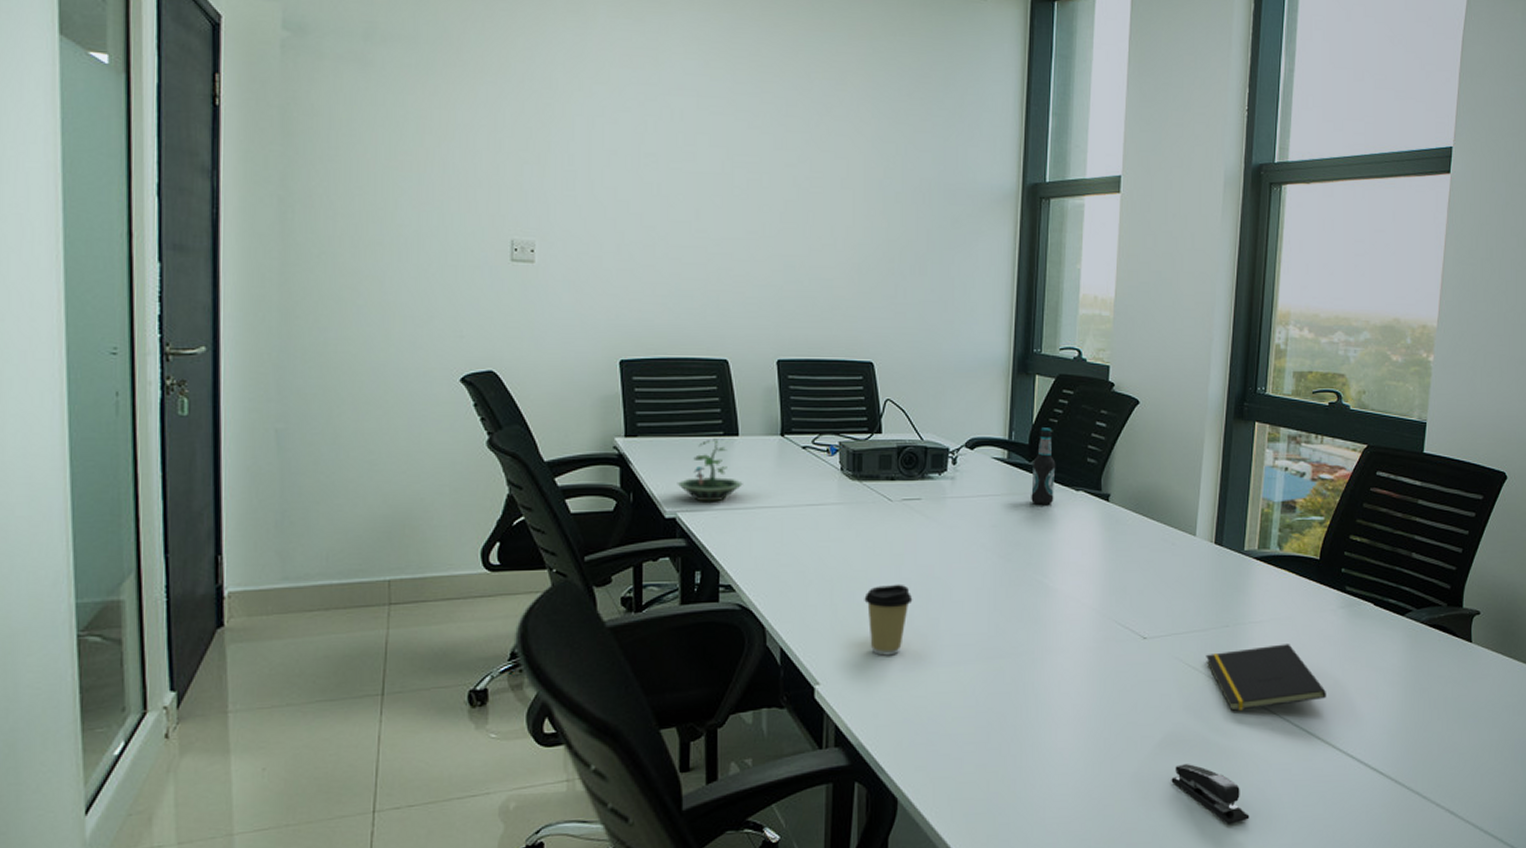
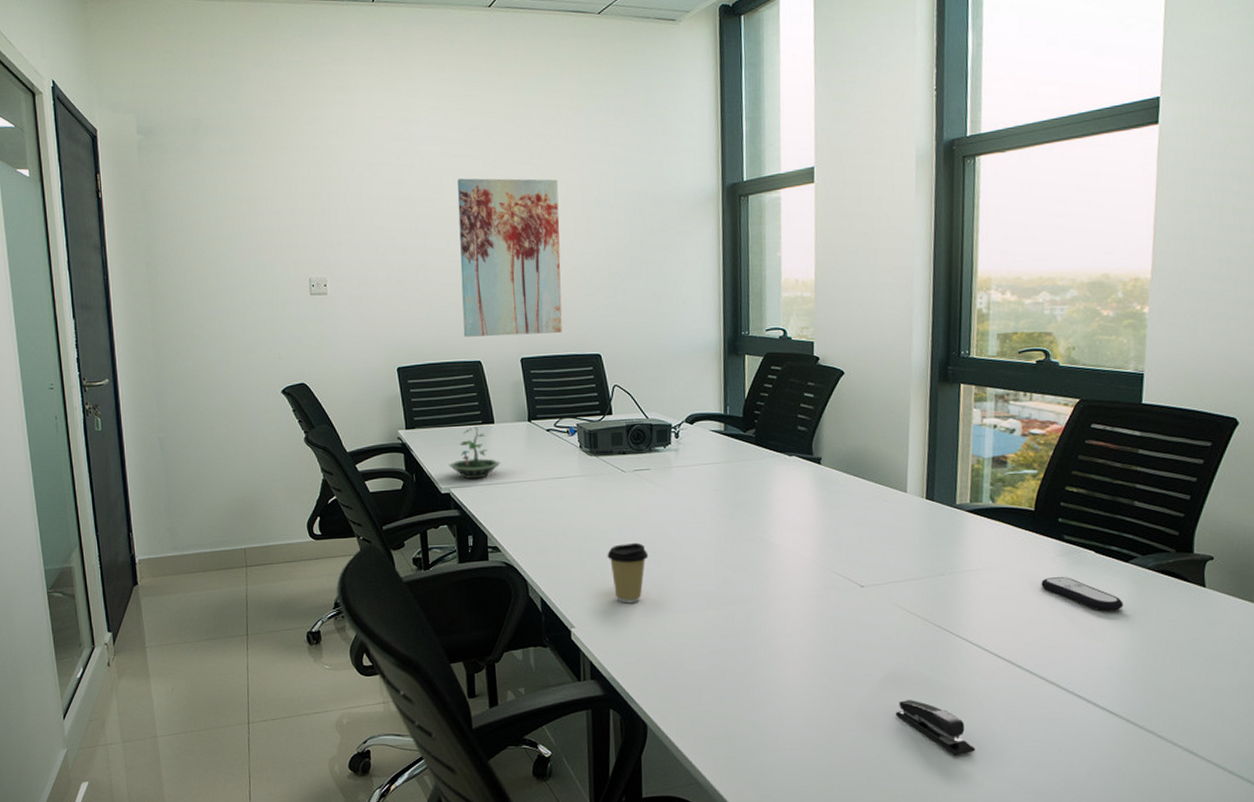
wall art: none [708,140,838,333] -> present [457,178,562,337]
bottle: present [1031,428,1056,505] -> none [747,401,769,470]
notepad: present [1206,644,1326,711] -> none [923,590,1048,652]
remote control: none [1322,630,1398,667] -> present [1041,577,1124,612]

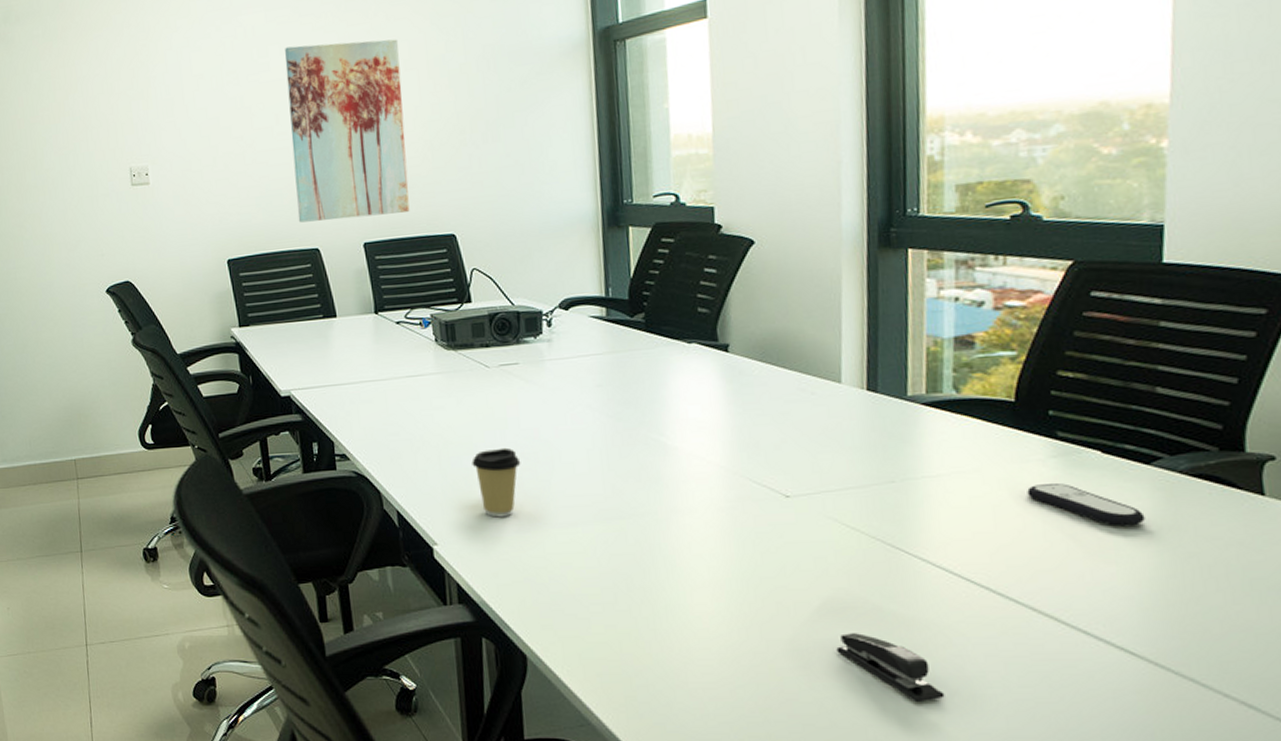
terrarium: present [448,426,501,480] -> none [287,321,346,380]

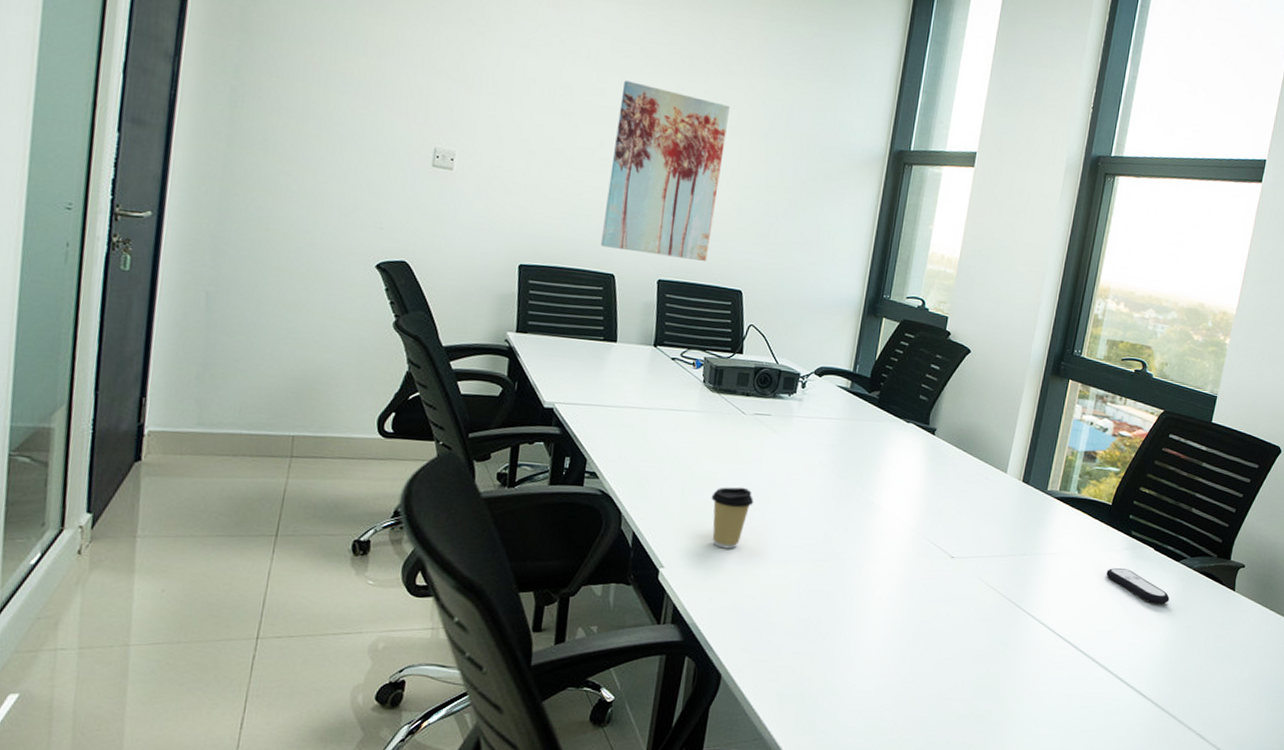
stapler: present [836,633,945,702] -> none [962,670,1027,727]

